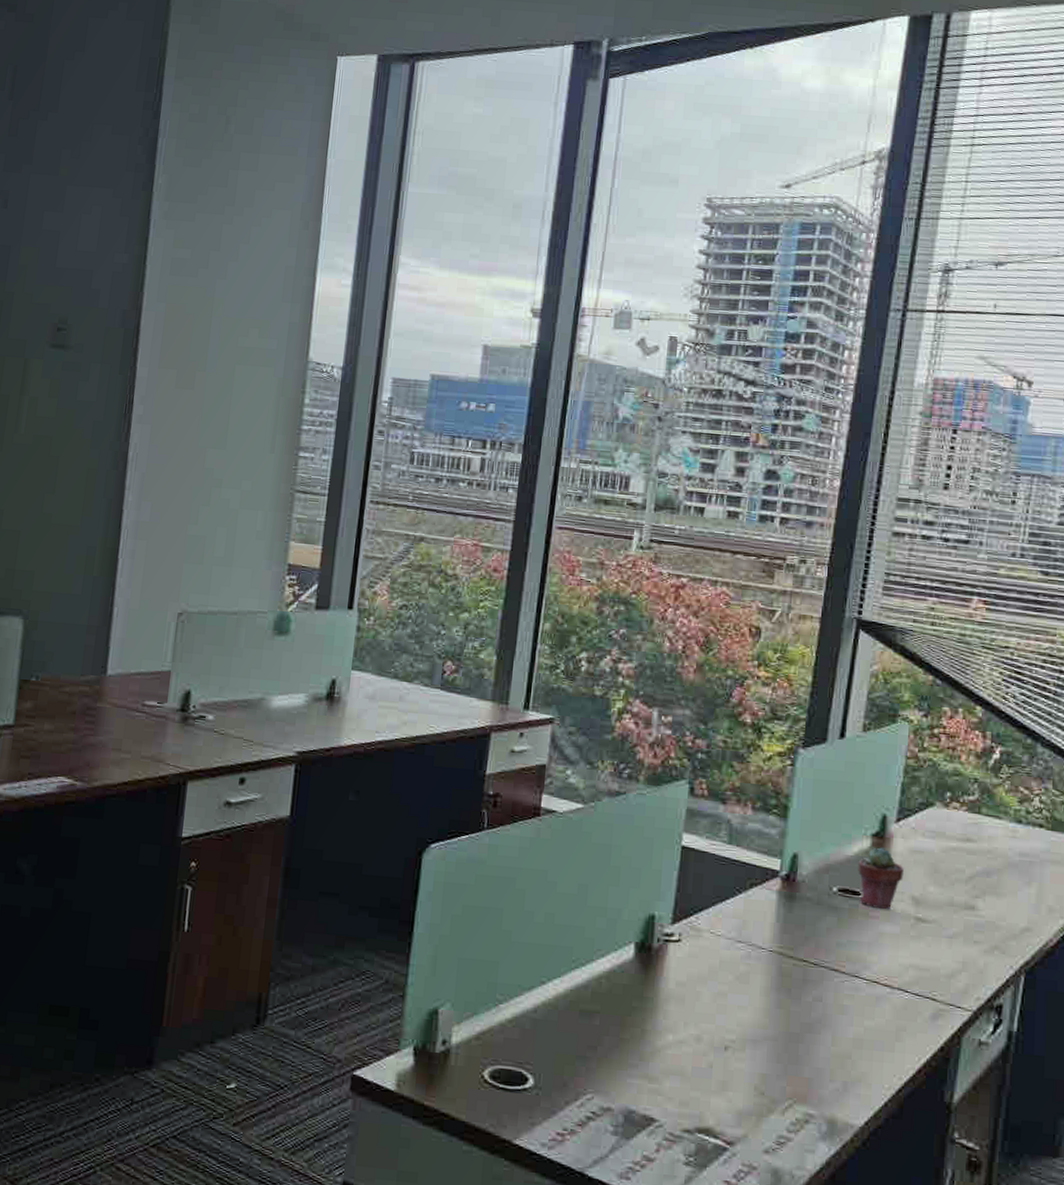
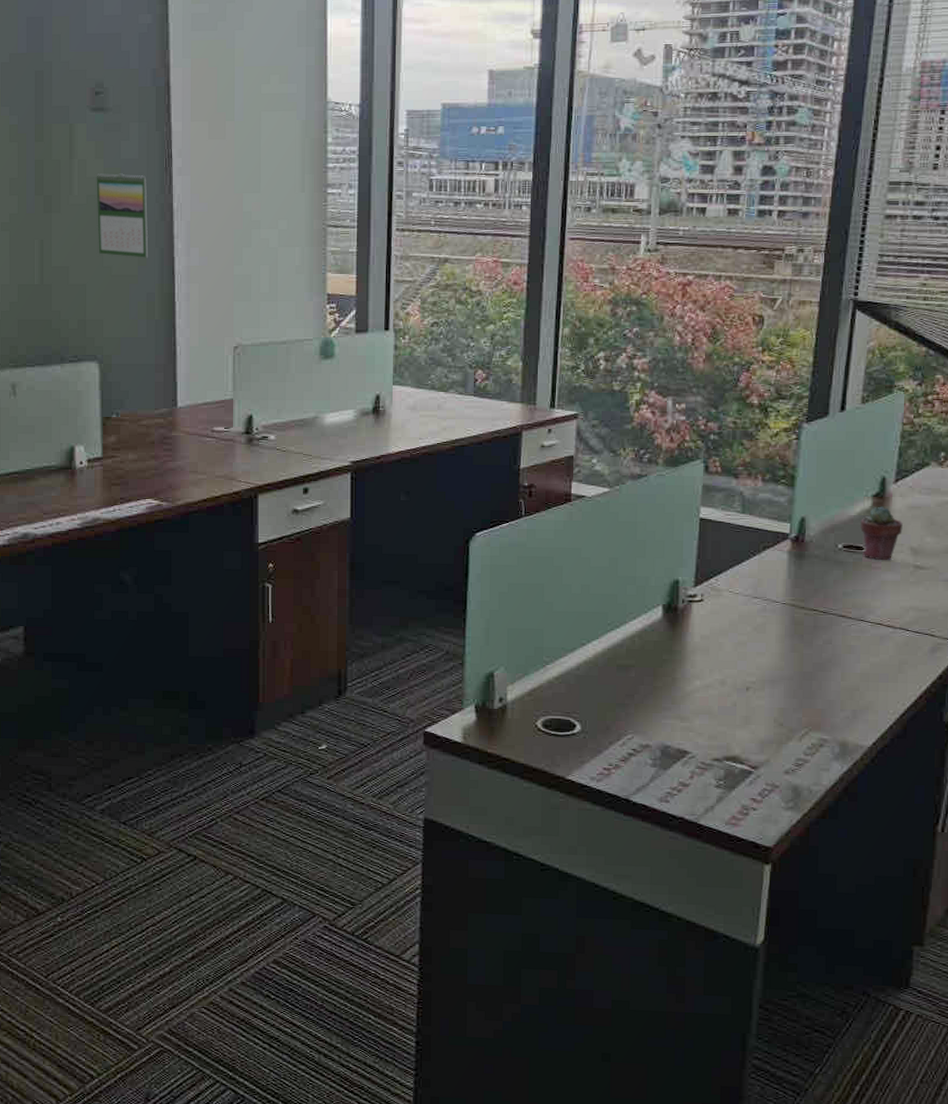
calendar: none [39,413,103,508] -> present [96,173,149,258]

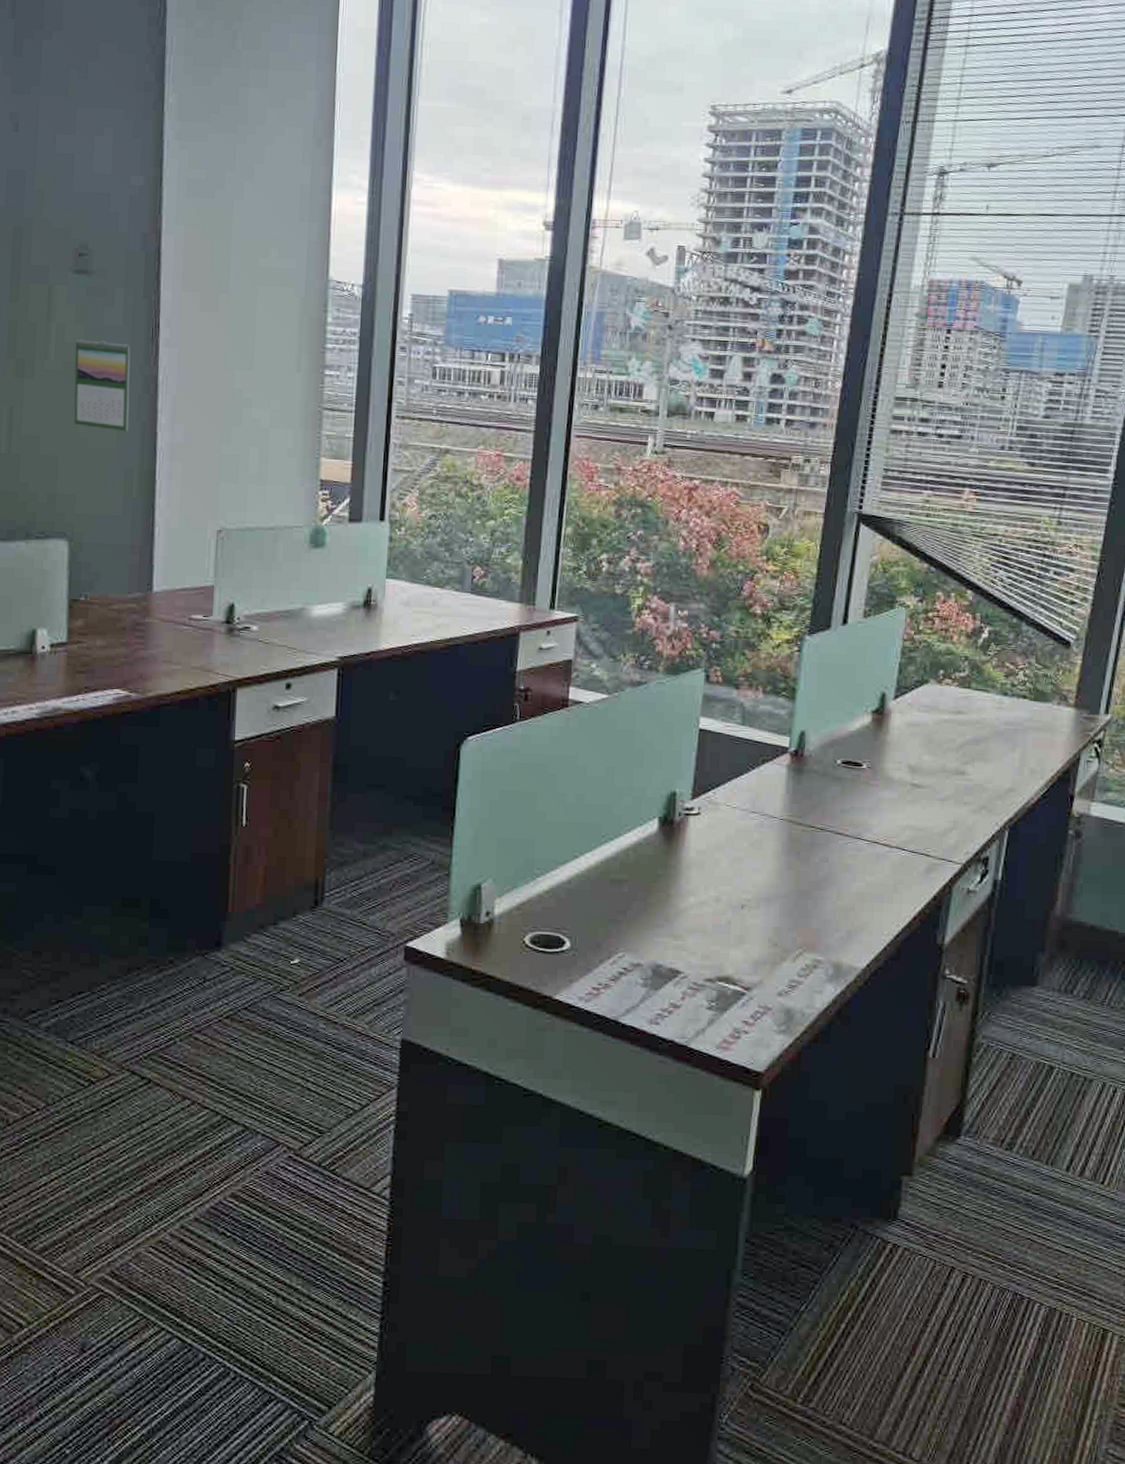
potted succulent: present [861,506,903,561] -> none [859,722,901,778]

